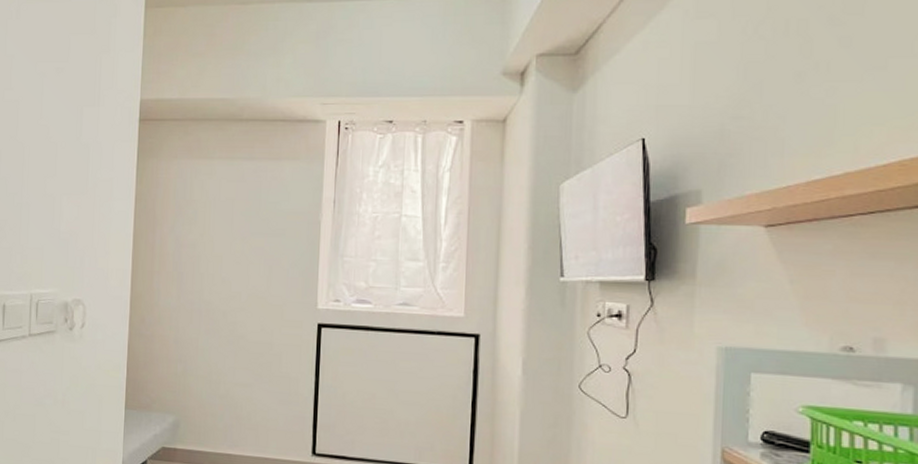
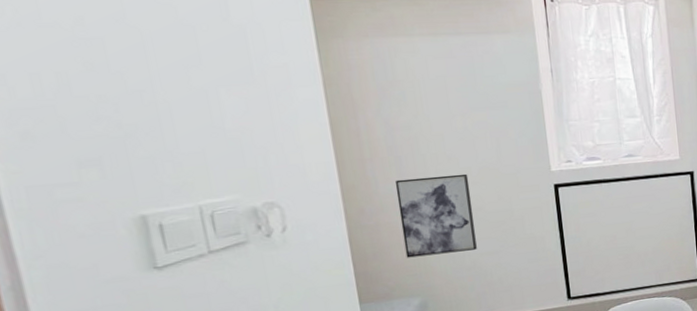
wall art: none [170,295,237,378] -> present [394,173,477,258]

